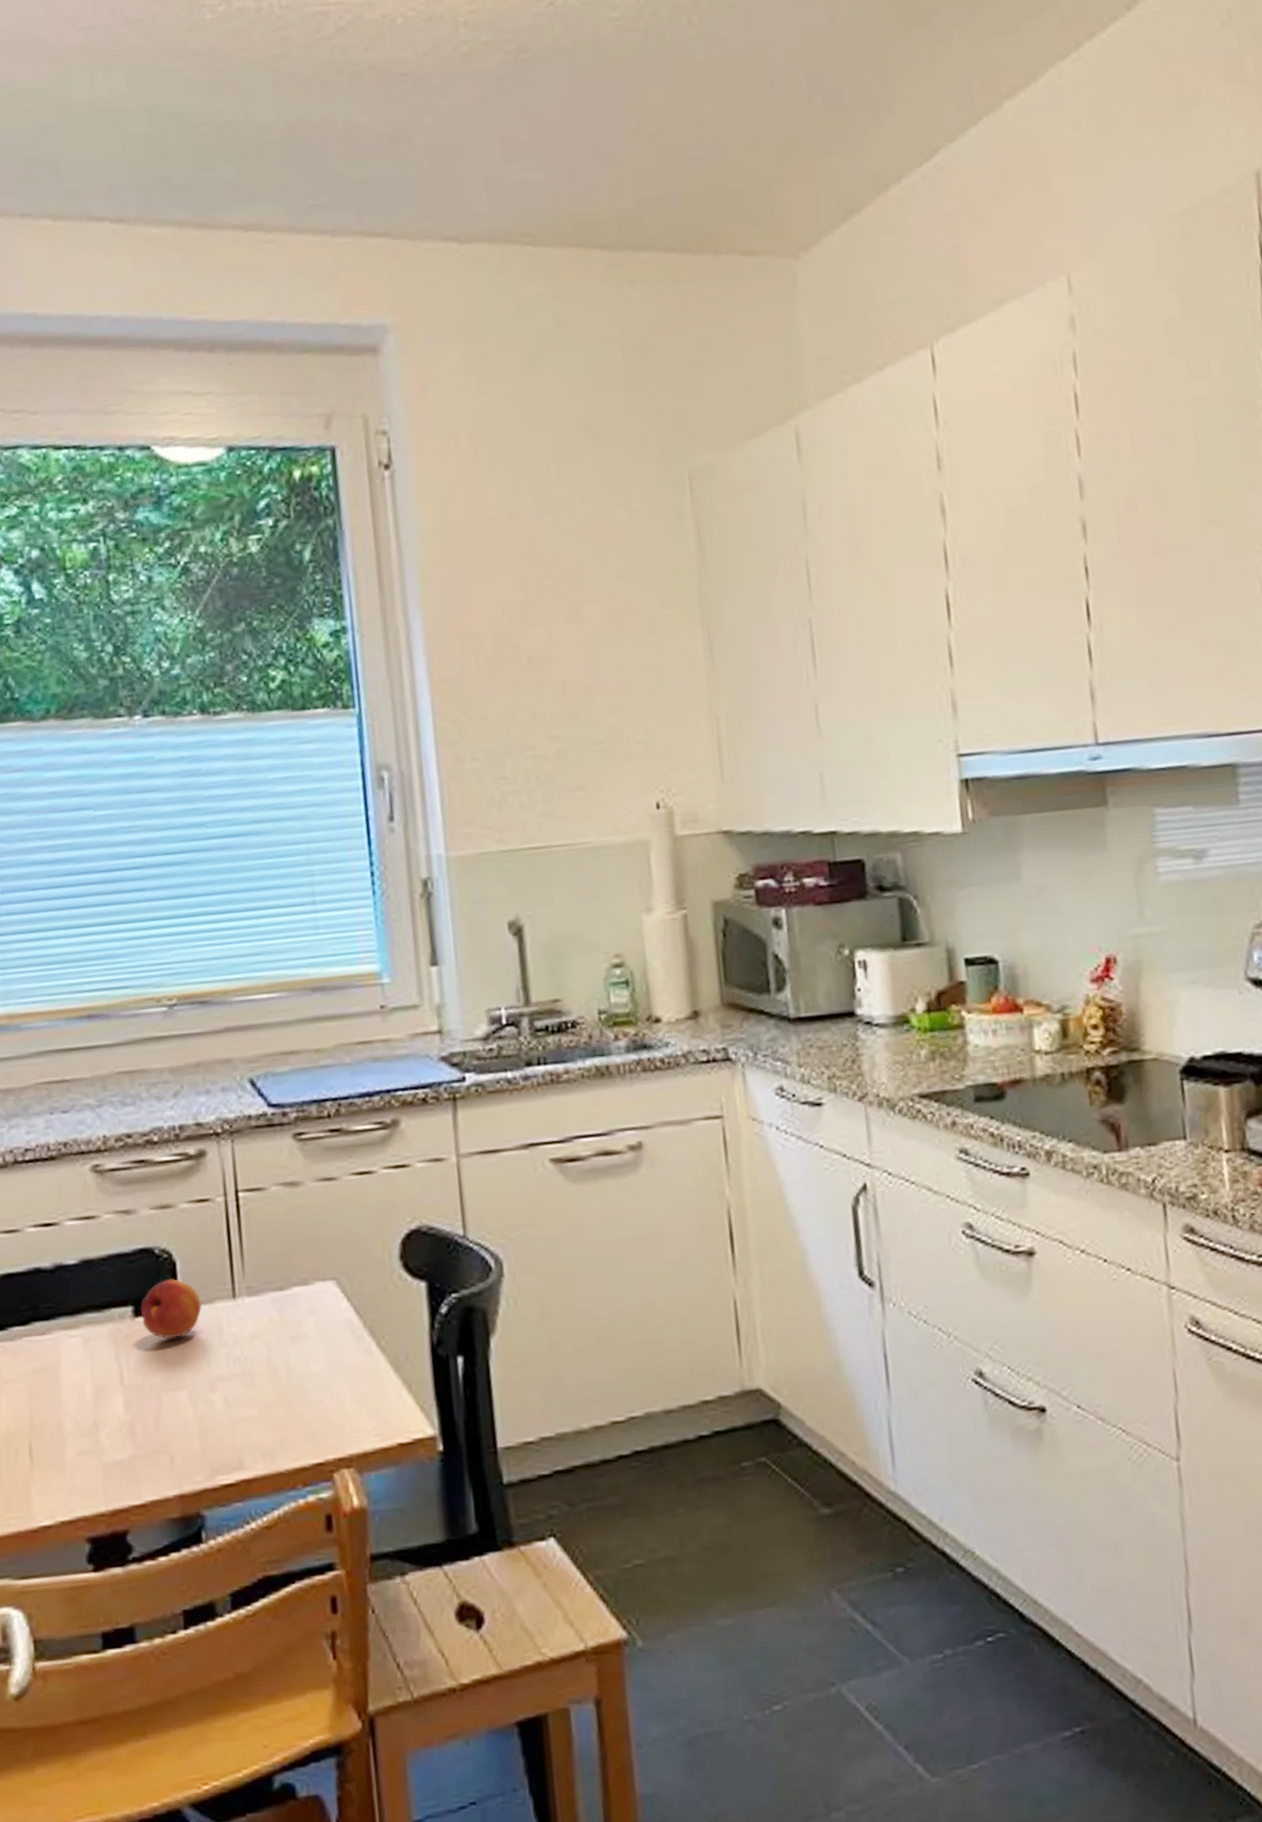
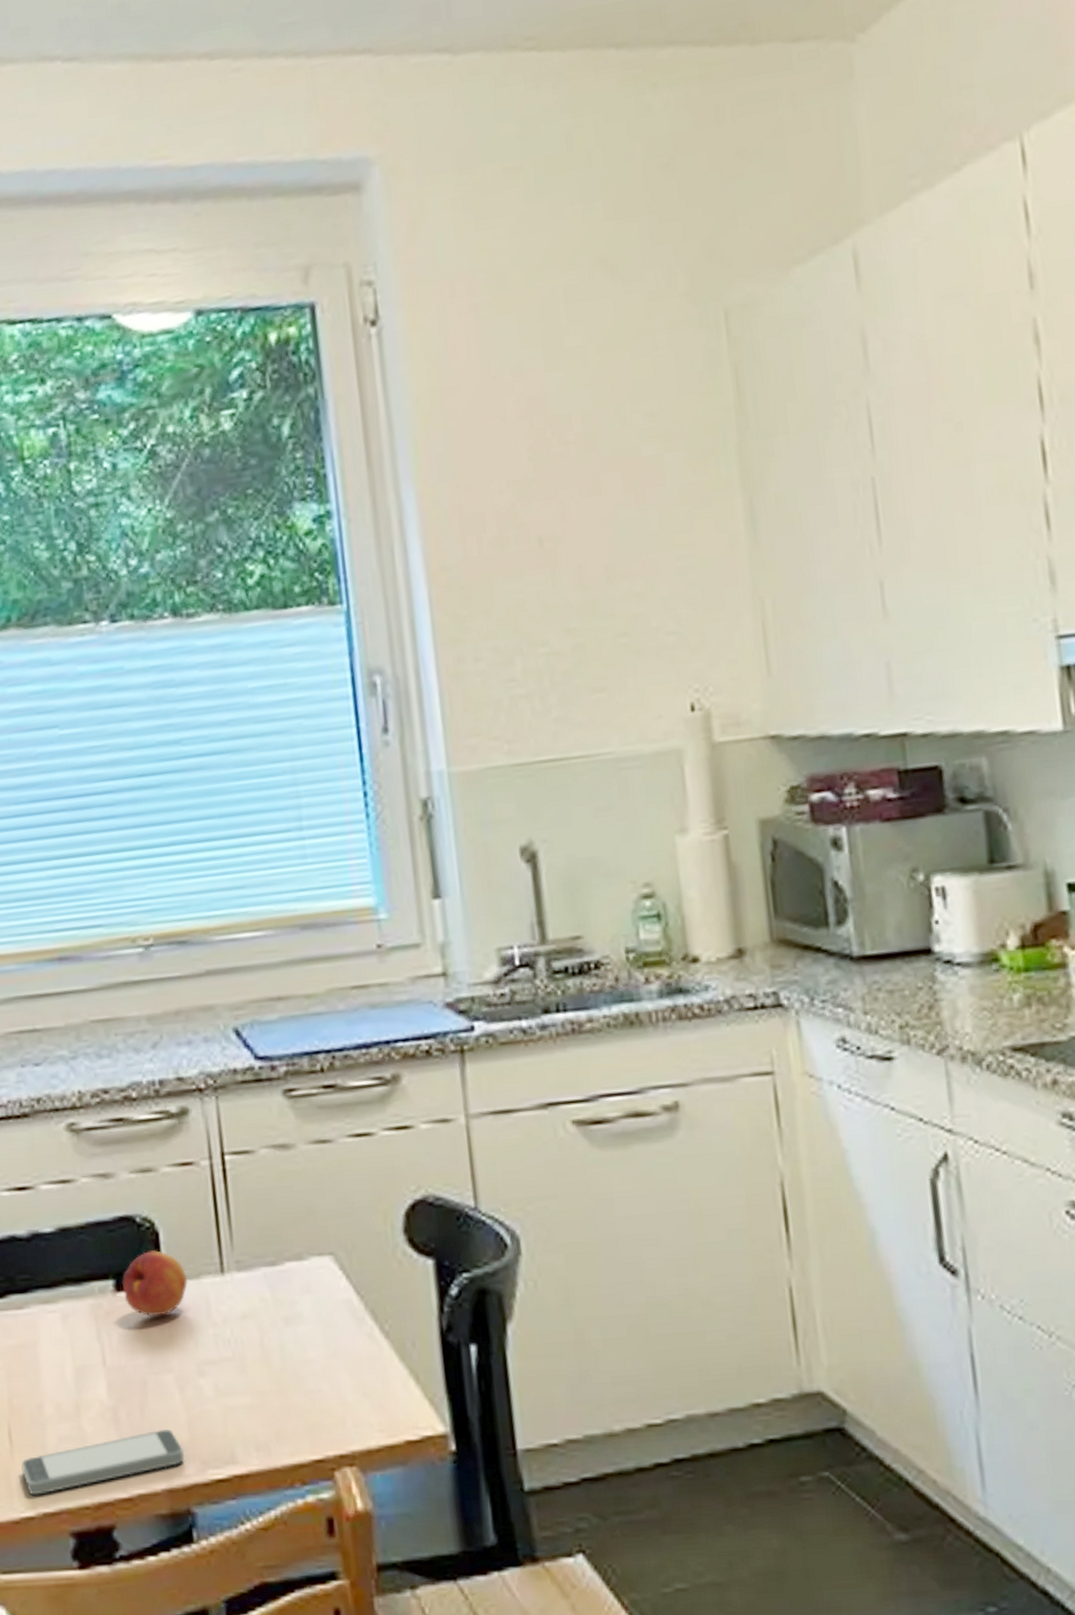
smartphone: none [40,1440,196,1506] -> present [20,1429,185,1495]

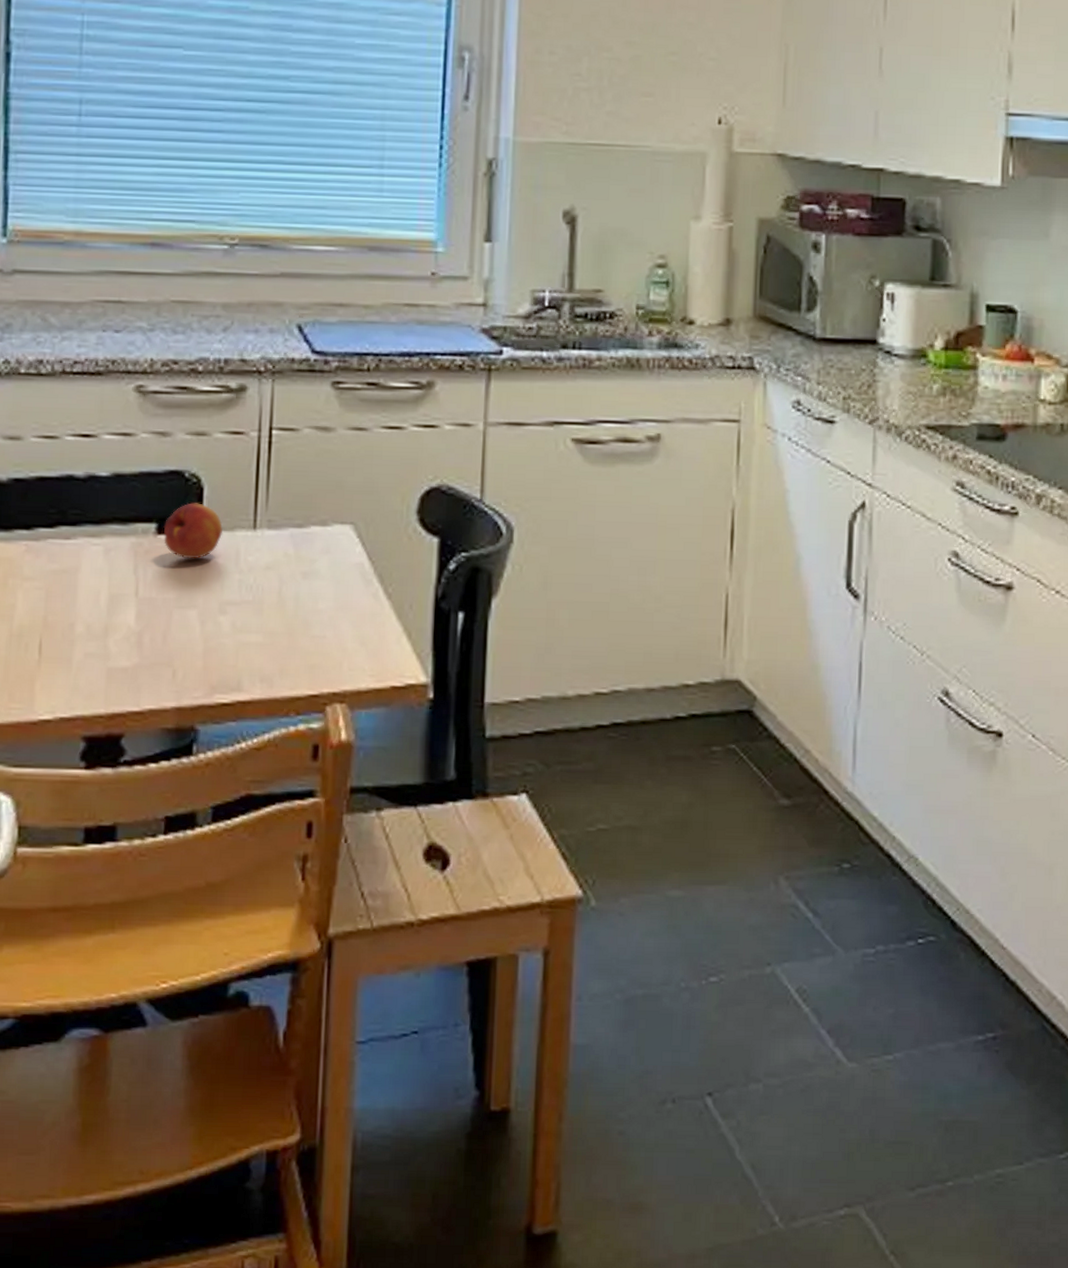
smartphone: present [20,1429,185,1495] -> none [46,656,197,702]

